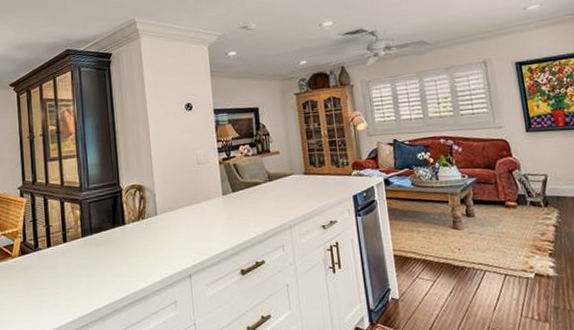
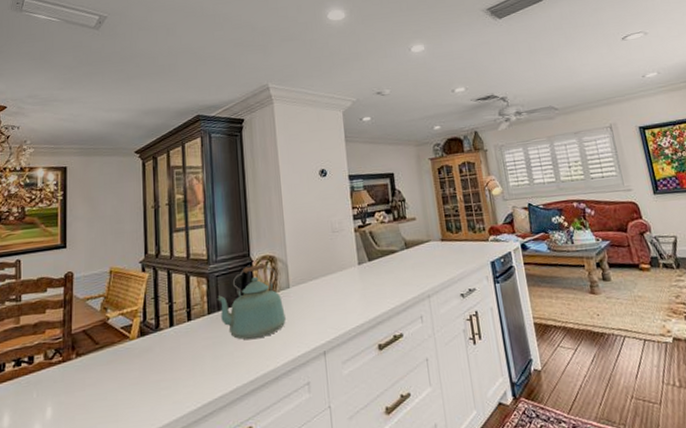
kettle: none [89,192,154,262] -> present [216,263,286,340]

